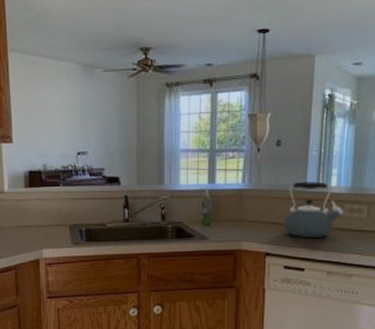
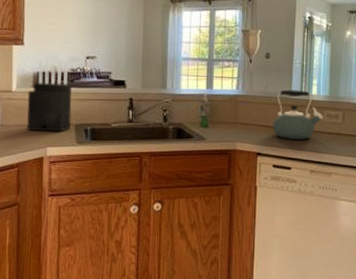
knife block: none [20,158,65,233] -> present [26,60,72,132]

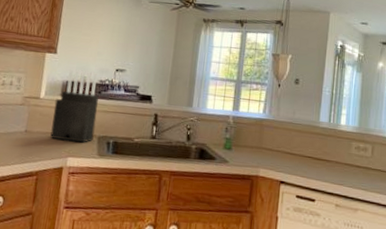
kettle: present [272,89,323,140] -> none [298,117,351,171]

